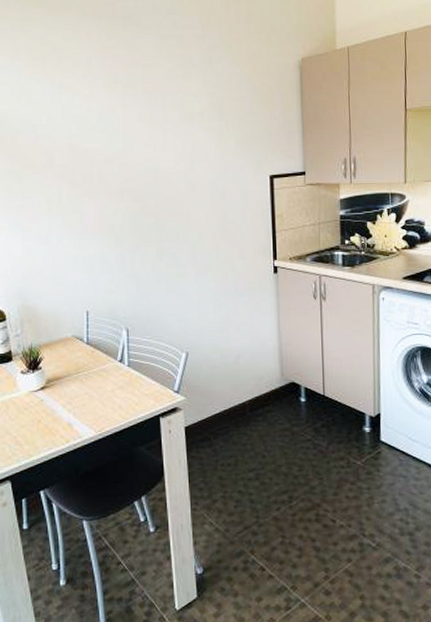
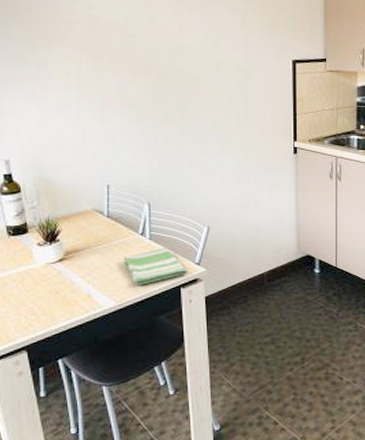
dish towel: none [103,375,166,414] -> present [124,248,187,285]

